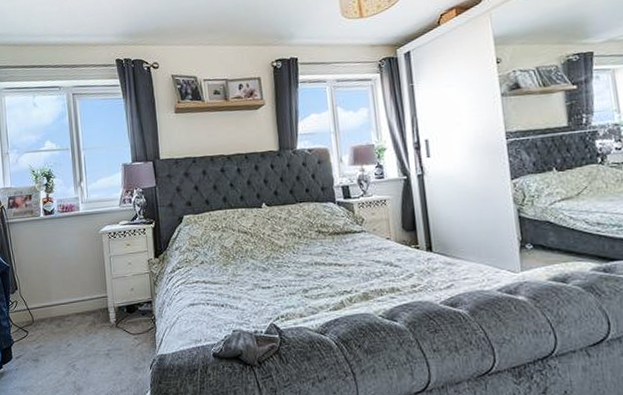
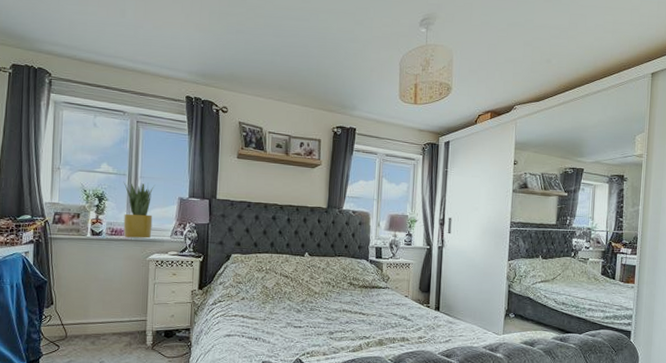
planter: none [67,153,101,213] -> present [123,182,154,239]

